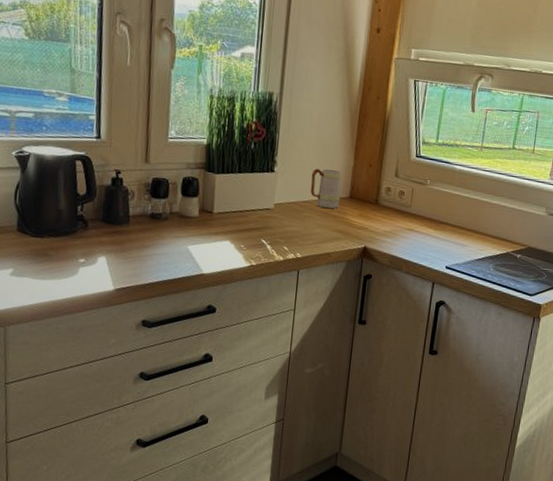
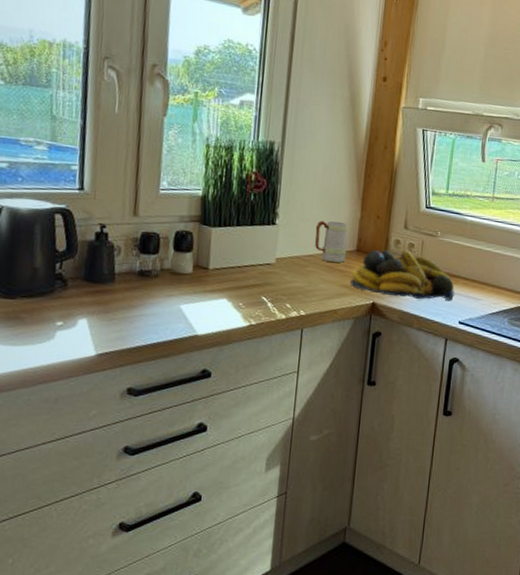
fruit bowl: none [343,197,443,246] -> present [350,250,455,300]

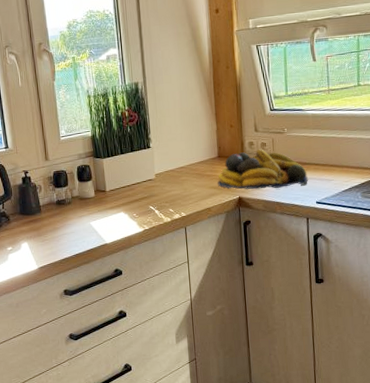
mug: present [315,221,348,263] -> none [182,135,210,171]

